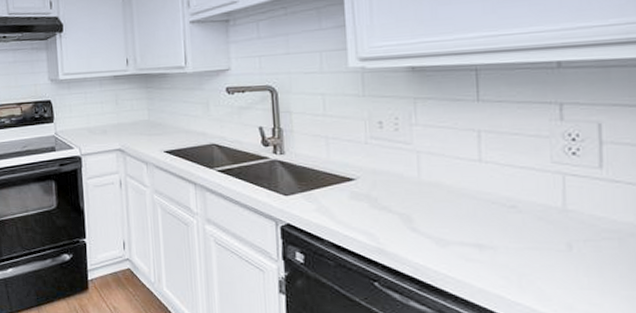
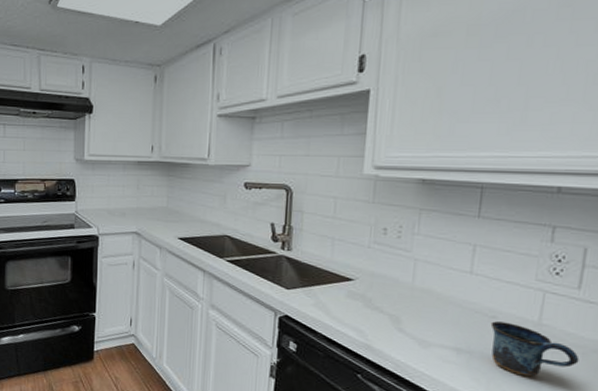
mug: none [511,211,616,269] -> present [490,321,580,377]

